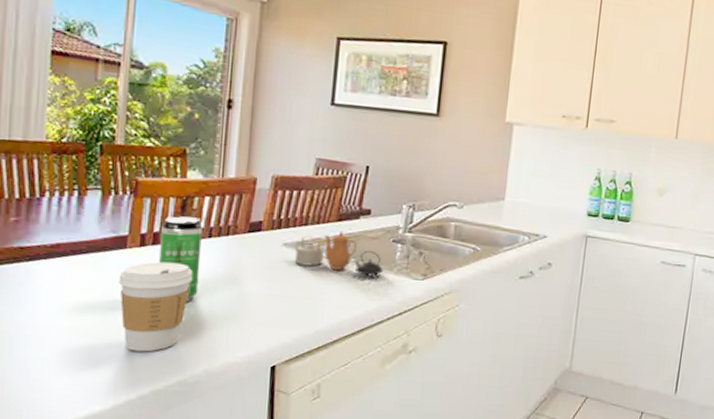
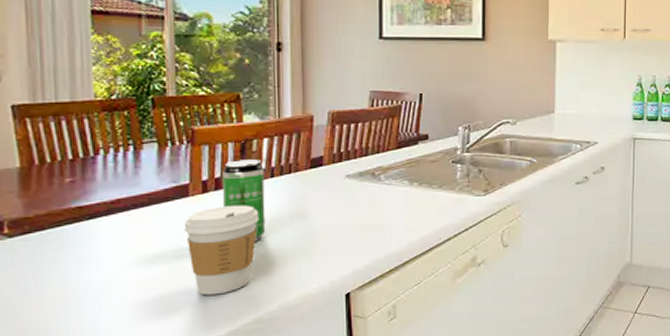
teapot: present [295,230,384,277] -> none [358,157,446,198]

